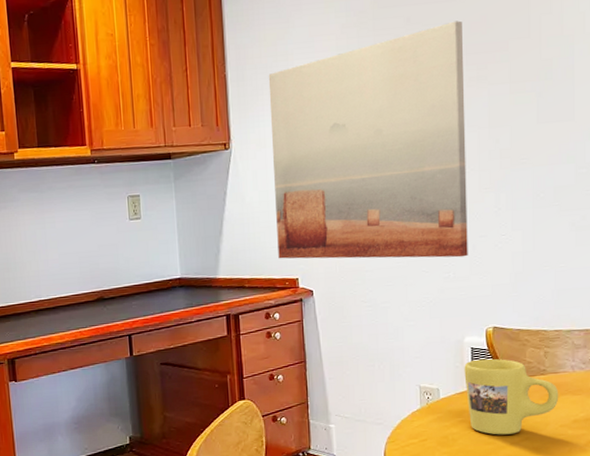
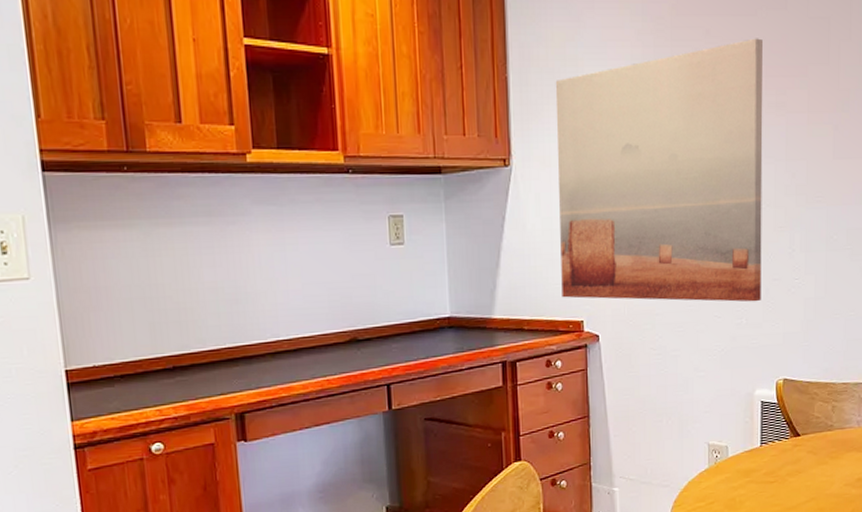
mug: present [464,358,559,435] -> none [753,413,845,496]

